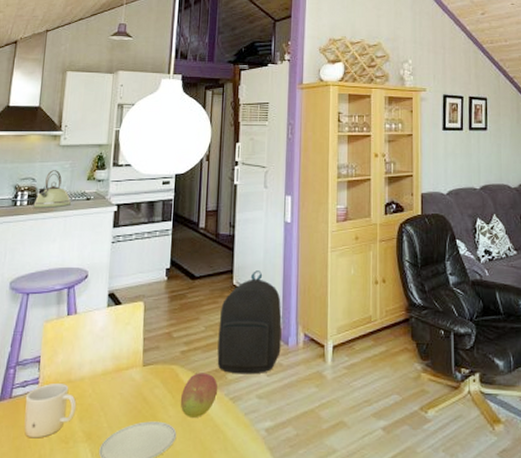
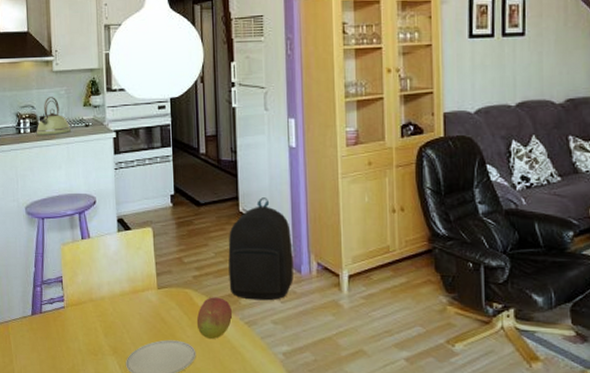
mug: present [24,382,77,438] -> none [54,301,101,350]

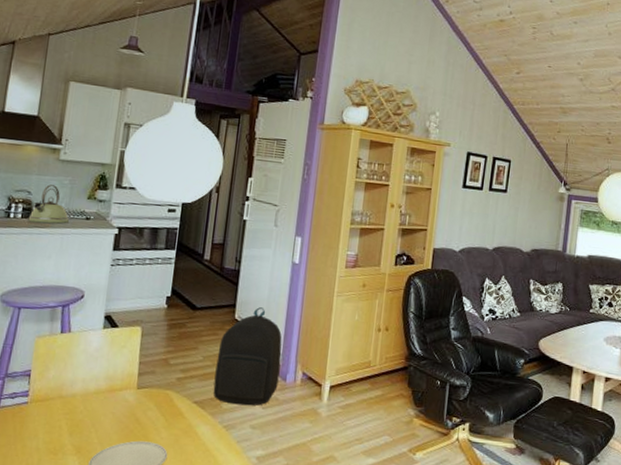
fruit: present [196,297,233,339] -> none [173,399,213,441]

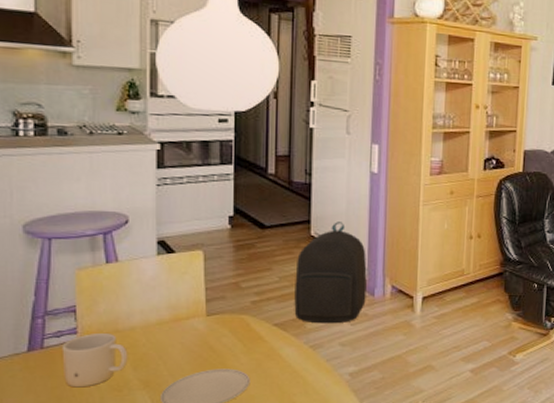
mug: none [11,397,67,448] -> present [61,332,128,388]
kettle: present [27,184,70,225] -> none [43,95,98,142]

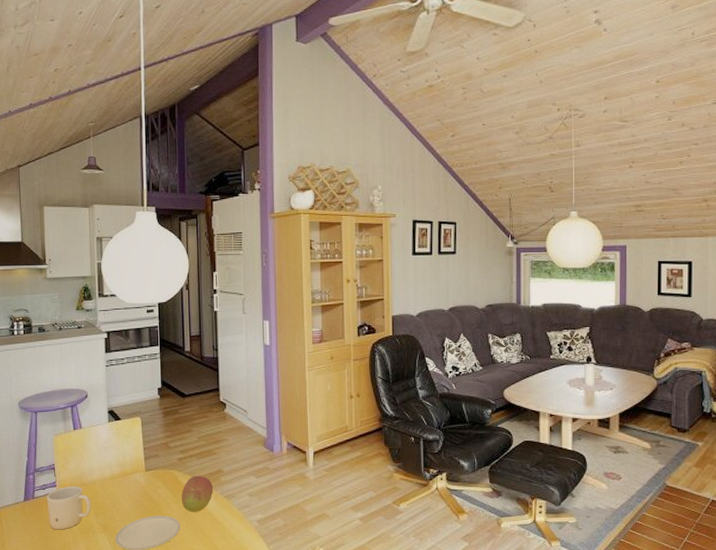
fruit: none [253,322,296,364] -> present [181,476,214,512]
backpack: present [294,222,367,324] -> none [210,388,267,477]

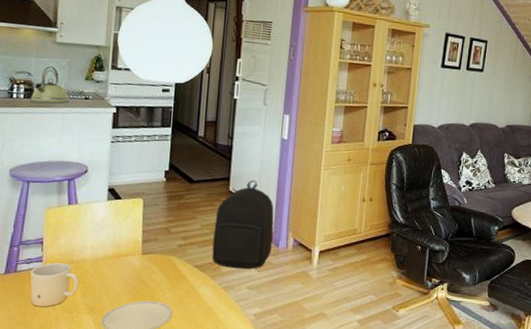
kettle: none [29,301,65,338] -> present [30,66,70,104]
fruit: present [181,476,214,512] -> none [176,264,212,301]
backpack: none [210,388,267,477] -> present [212,180,274,269]

